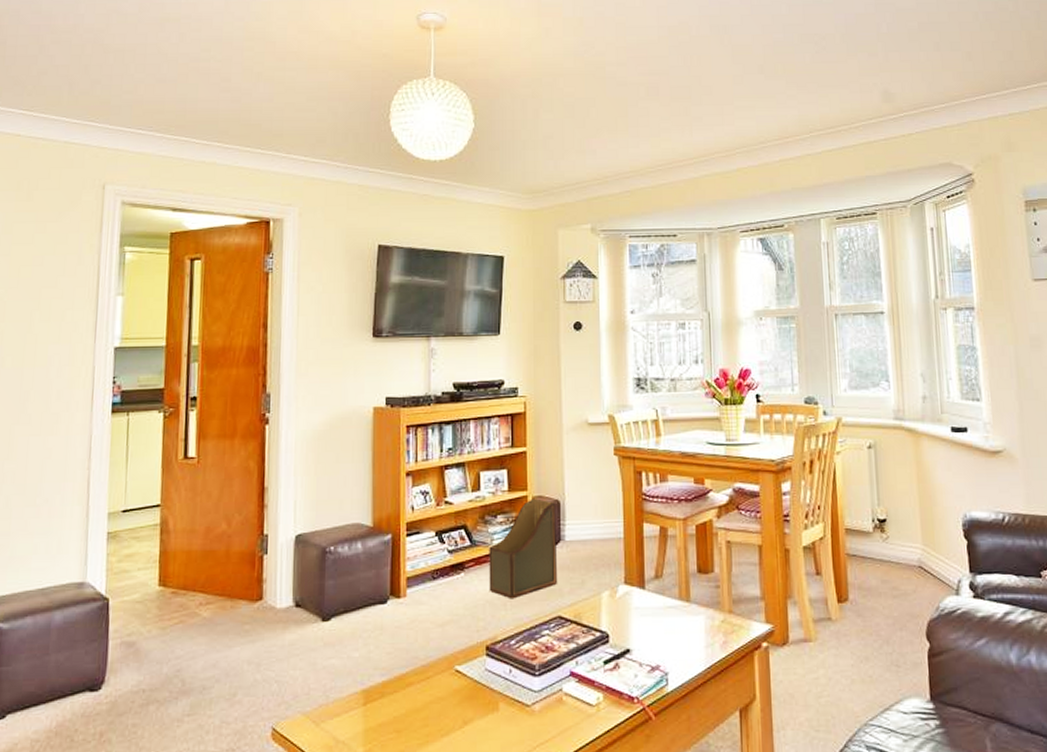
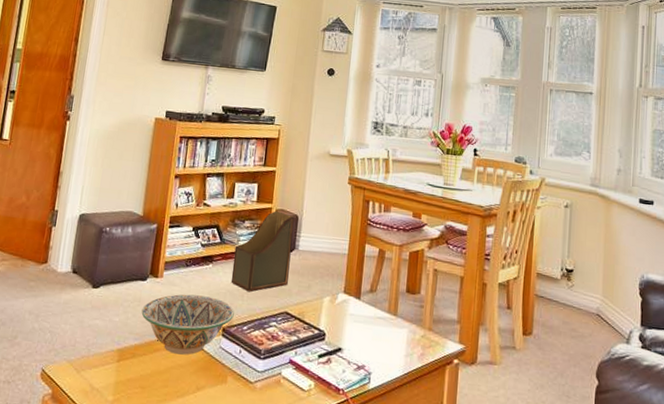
decorative bowl: none [385,611,497,685] -> present [141,294,234,355]

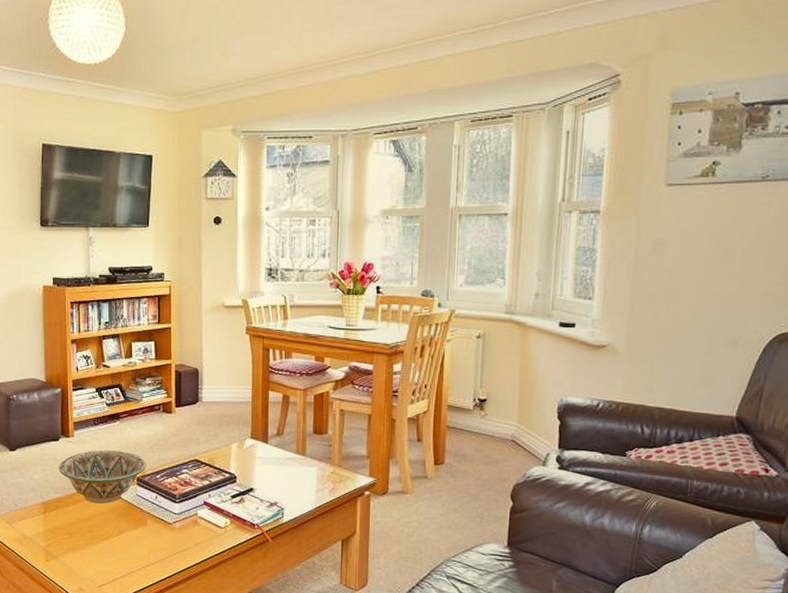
magazine rack: present [230,211,295,292] -> none [139,366,195,444]

